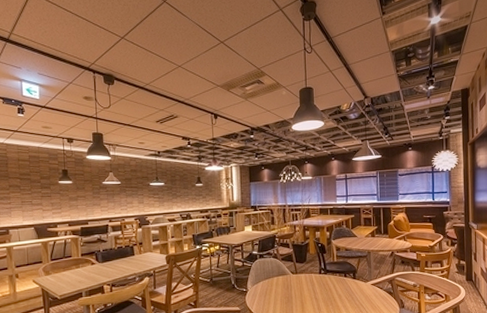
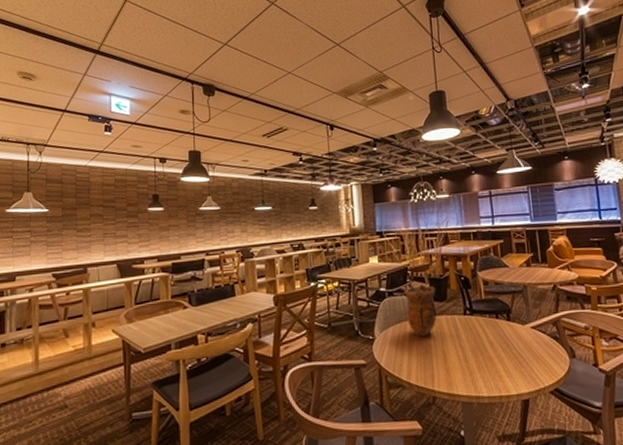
vase: none [272,248,298,290] -> present [404,283,437,337]

